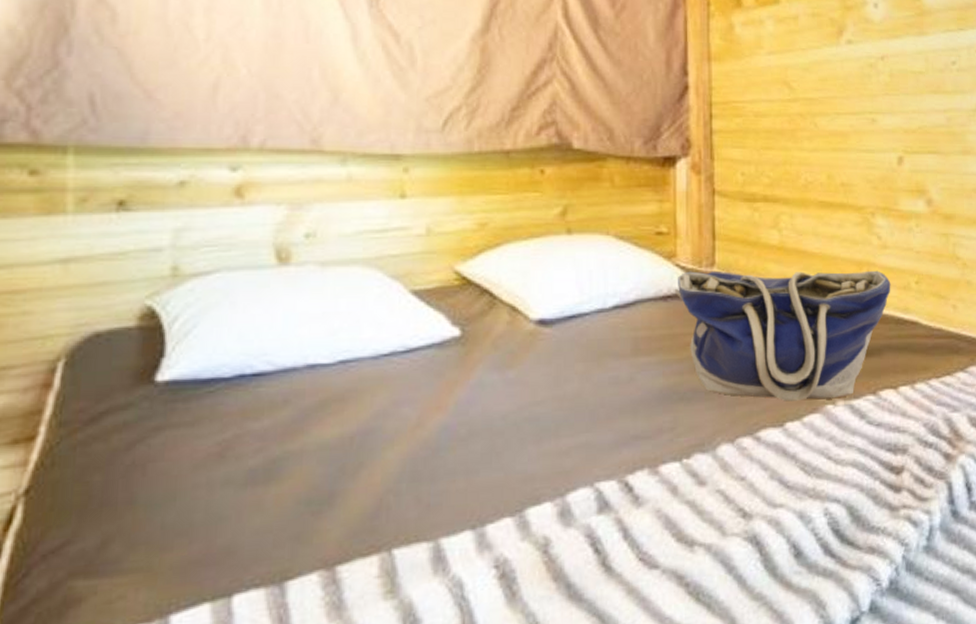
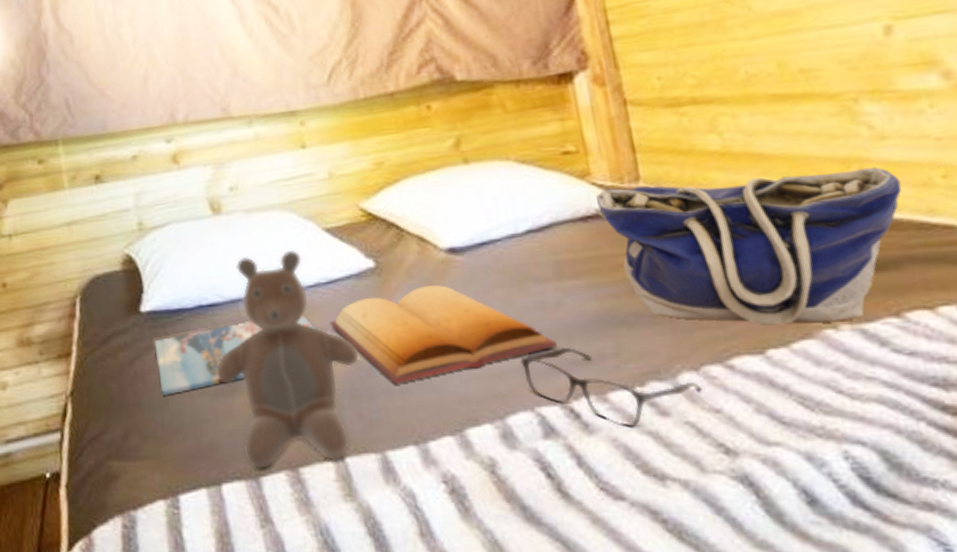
magazine: none [167,386,386,489] -> present [154,314,318,396]
stuffed animal: none [250,312,426,571] -> present [217,249,359,468]
bible: none [400,358,625,464] -> present [330,285,558,384]
eyeglasses: none [588,422,734,499] -> present [520,347,702,428]

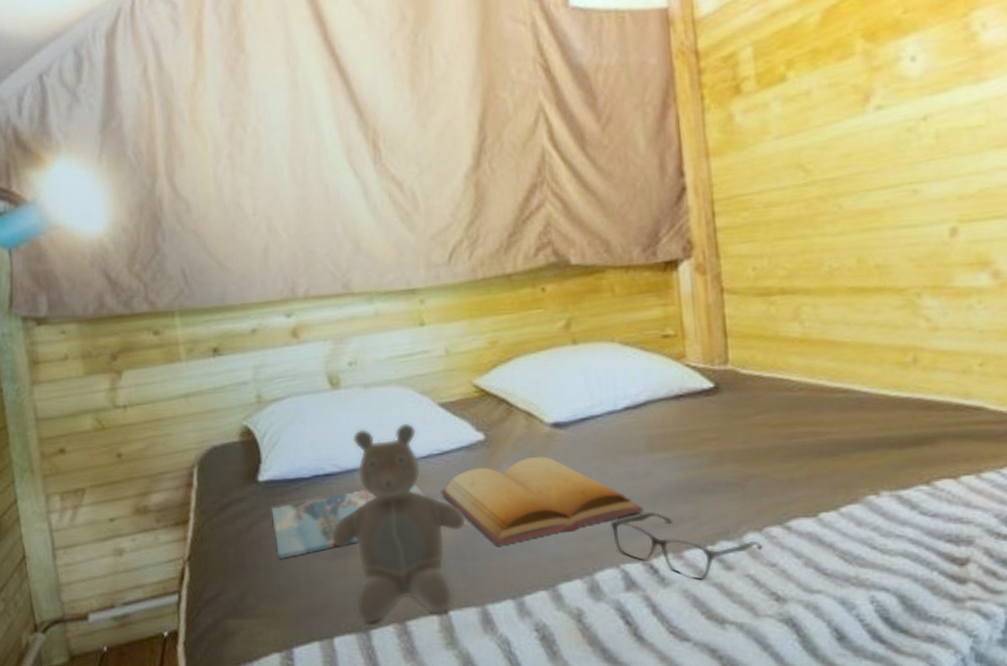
tote bag: present [594,166,902,326] -> none [686,355,946,493]

